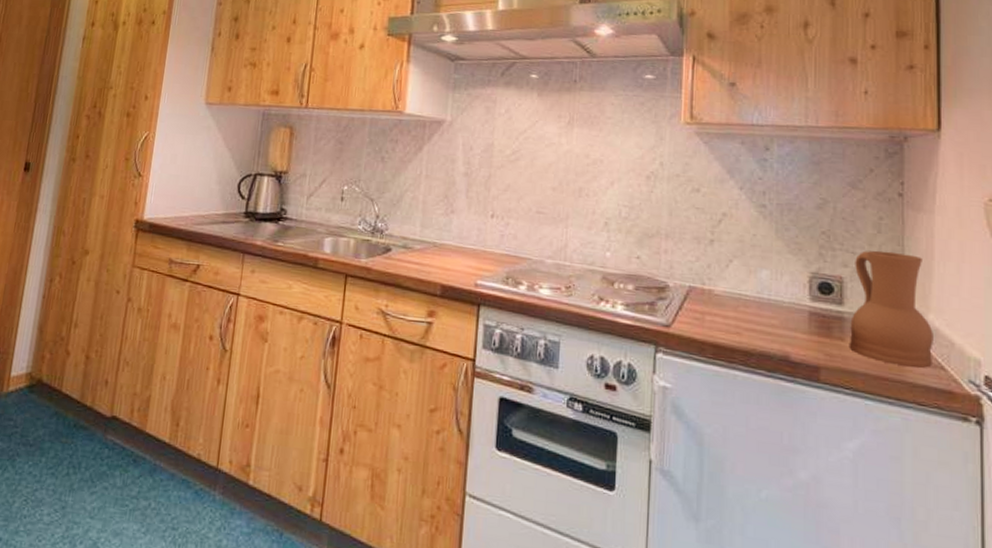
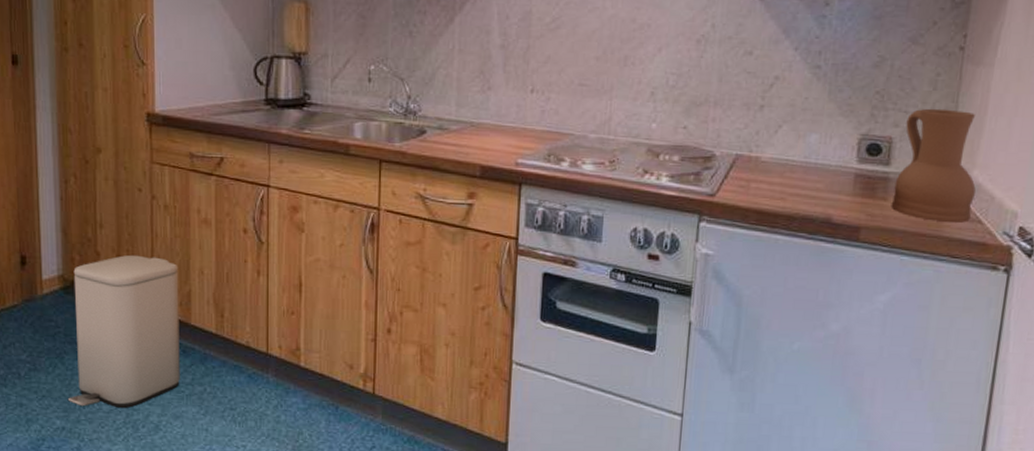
pedal bin: none [10,355,143,520] -> present [67,254,180,408]

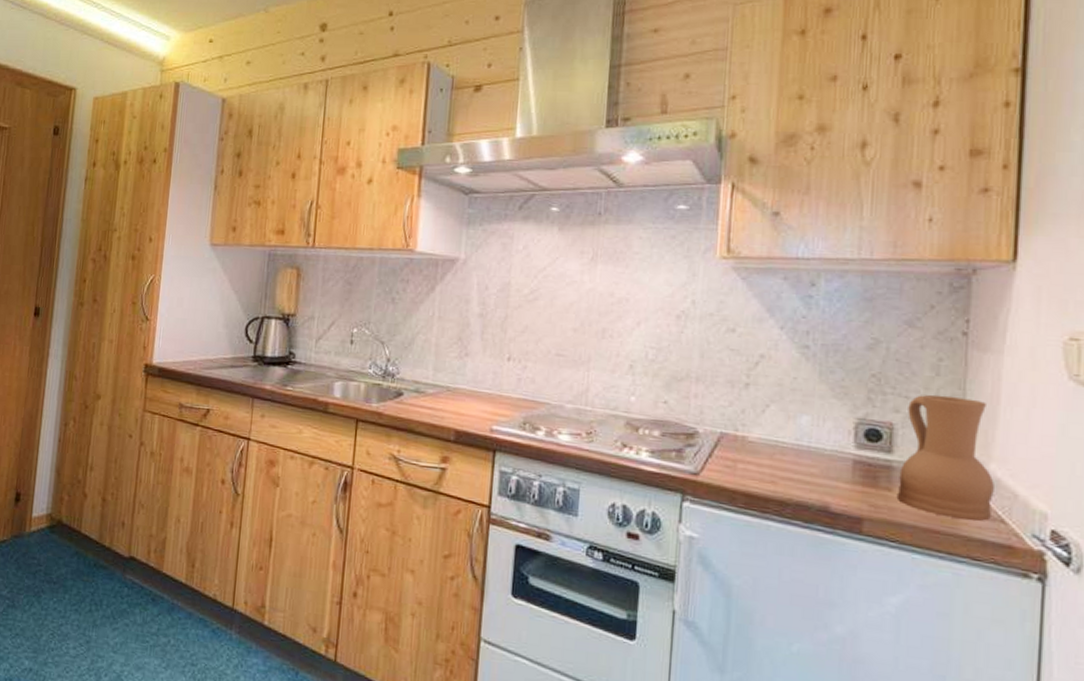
pedal bin: present [67,254,180,408] -> none [38,498,157,654]

